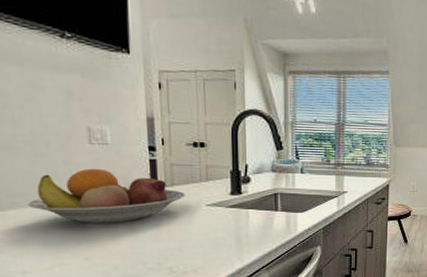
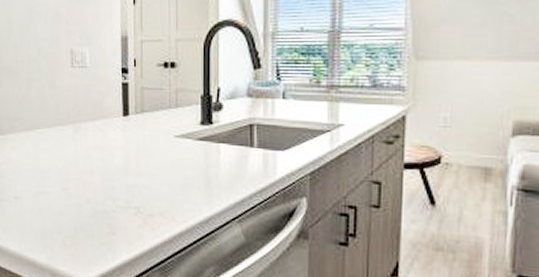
fruit bowl: present [28,168,186,223] -> none [22,93,155,152]

